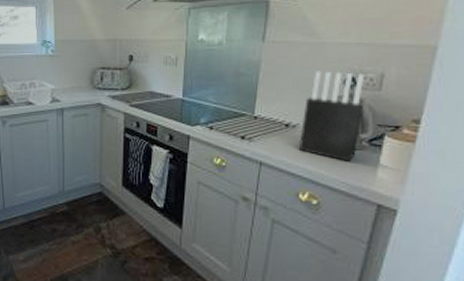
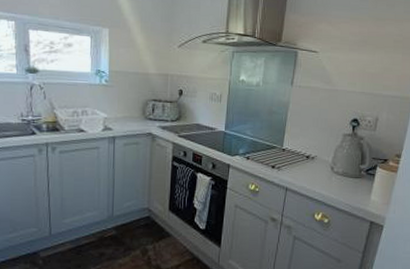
knife block: present [298,71,365,162] -> none [315,113,365,187]

